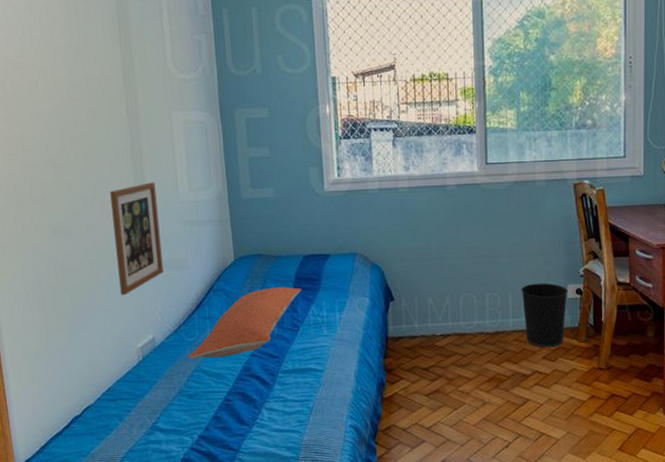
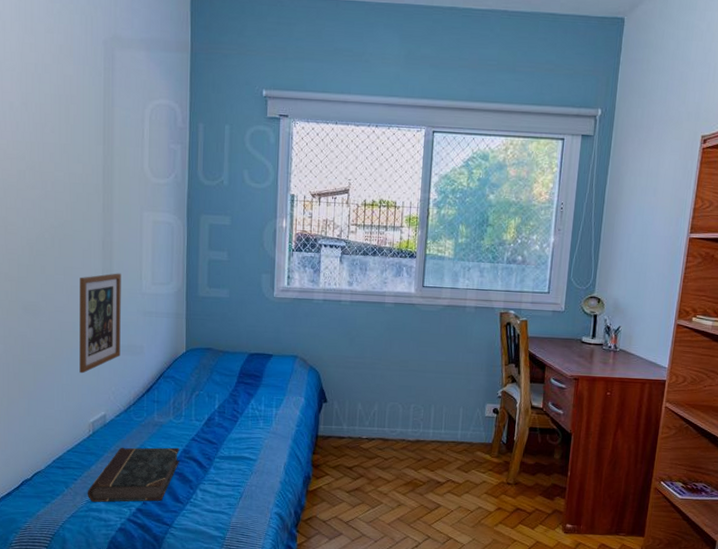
book: none [143,366,240,434] -> present [87,447,180,503]
pillow: present [188,287,302,359] -> none [134,379,244,439]
wastebasket: present [521,283,568,348] -> none [443,399,486,460]

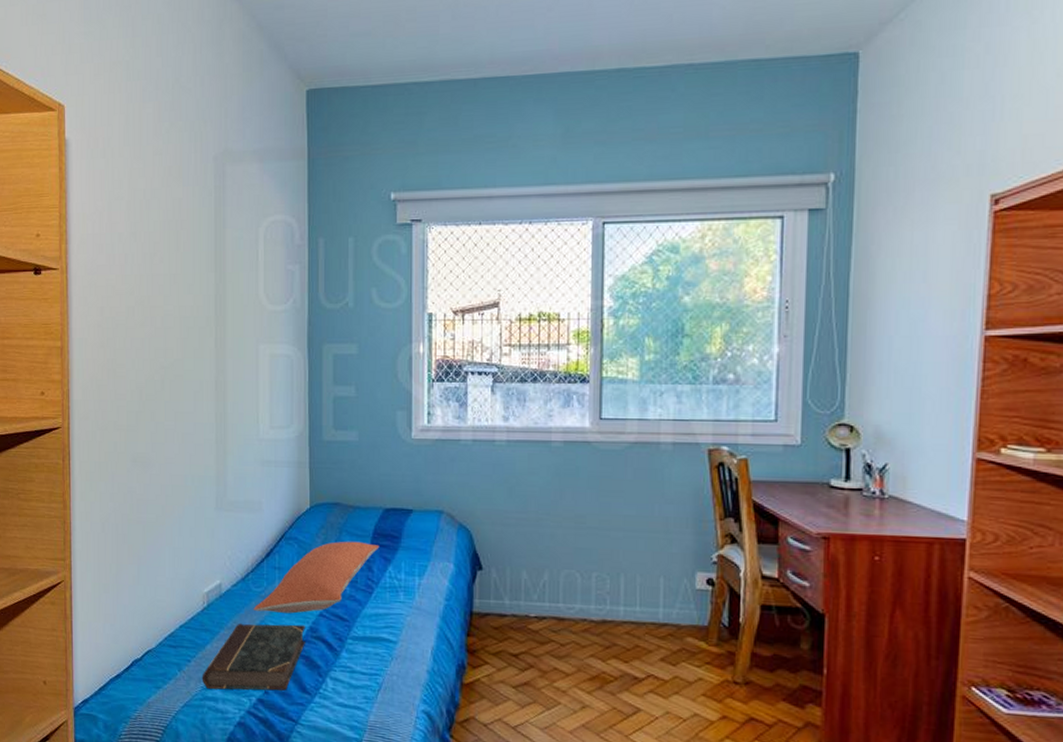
picture frame: present [79,273,121,374] -> none [191,416,236,535]
pillow: none [134,379,244,439] -> present [253,541,380,614]

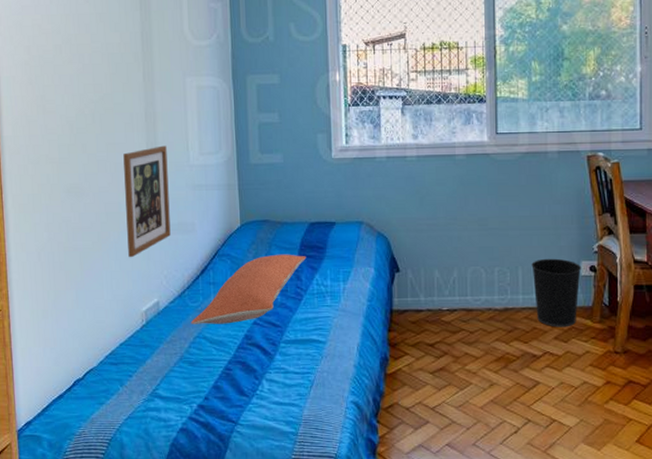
picture frame: none [191,416,236,535] -> present [123,145,171,258]
book: present [202,623,305,691] -> none [143,334,241,401]
wastebasket: none [636,566,696,648] -> present [531,258,581,327]

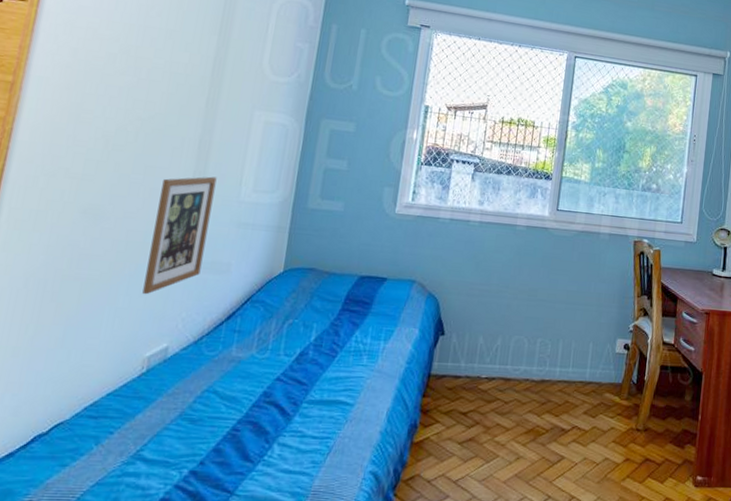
pillow: present [190,254,307,324] -> none [201,305,350,378]
wastebasket: present [531,258,581,327] -> none [570,333,616,403]

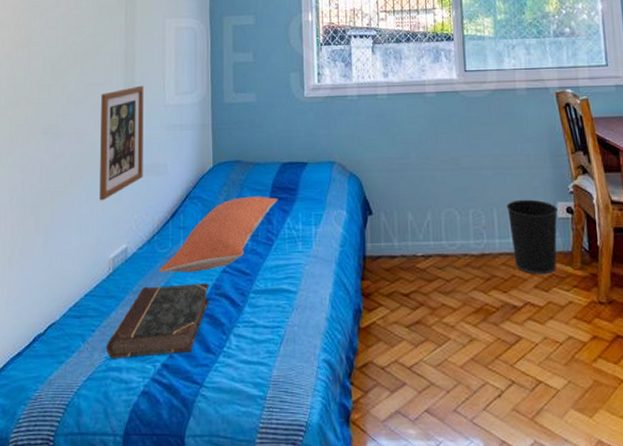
book: none [124,389,259,464] -> present [106,283,209,359]
pillow: none [201,305,350,378] -> present [158,196,278,273]
wastebasket: none [570,333,616,403] -> present [506,199,558,275]

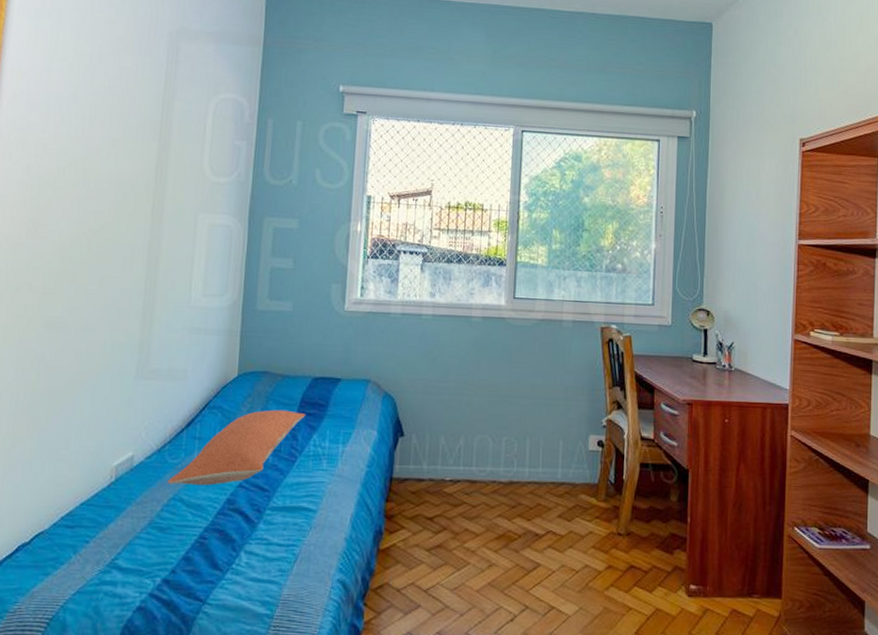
picture frame: present [99,85,144,201] -> none [106,283,167,405]
book: present [106,283,209,359] -> none [100,497,223,573]
wastebasket: present [506,199,558,275] -> none [540,430,589,505]

